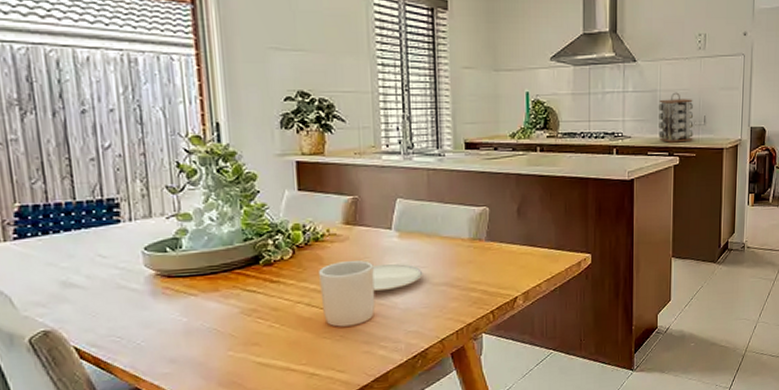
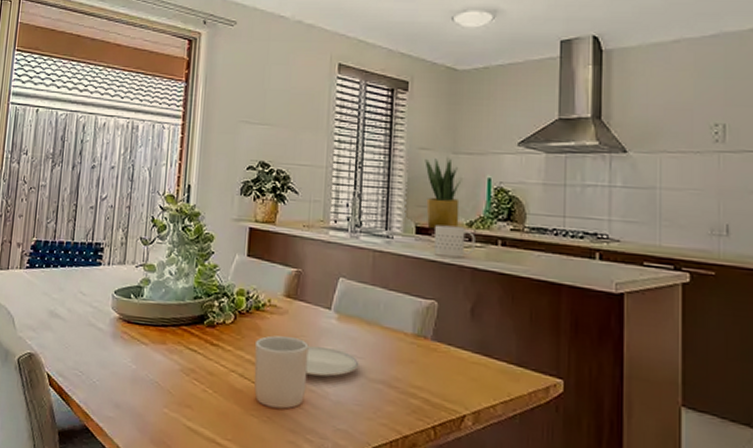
planter: none [469,73,504,143] -> present [425,156,462,229]
mug: none [482,138,518,167] -> present [434,224,475,258]
spice rack: present [658,92,694,143] -> none [657,191,711,256]

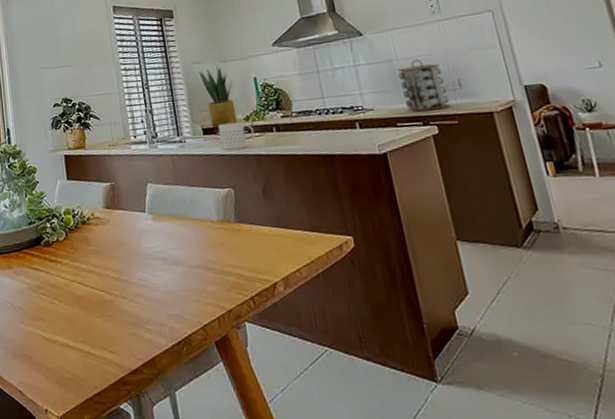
mug: present [253,335,309,409] -> none [86,242,138,307]
plate: present [306,346,360,377] -> none [131,245,179,273]
spice rack: none [657,191,711,256] -> present [397,59,451,112]

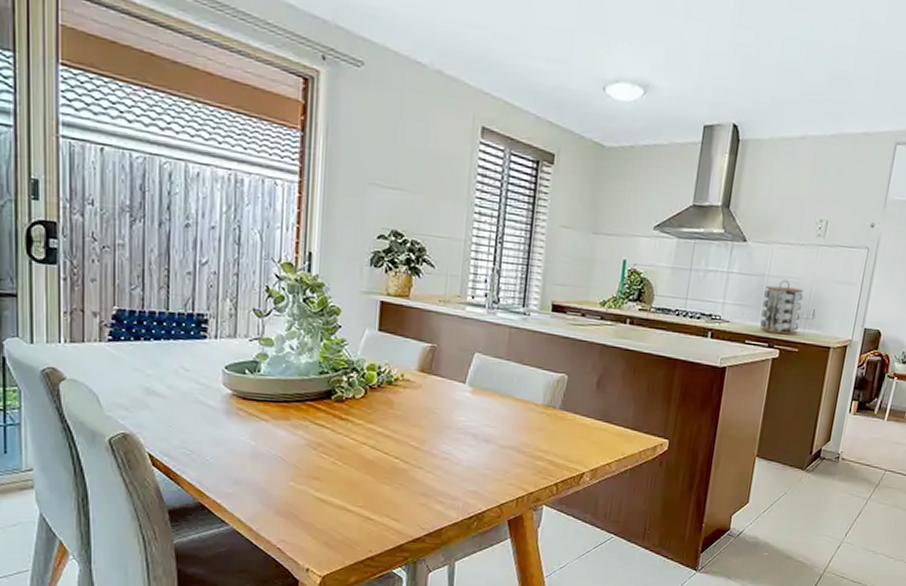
planter: present [198,65,238,129] -> none [563,235,600,308]
mug: present [218,121,255,150] -> none [568,303,607,335]

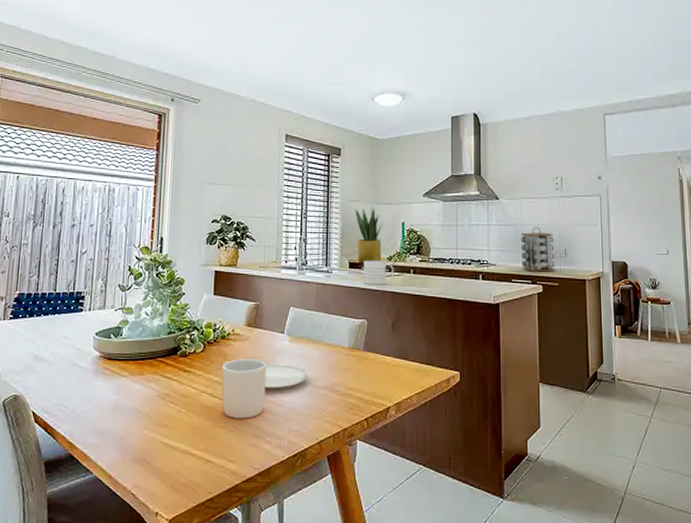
mug: none [385,409,443,476] -> present [221,359,267,419]
plate: none [439,418,492,446] -> present [265,365,308,389]
planter: none [563,235,600,308] -> present [355,206,383,264]
mug: none [568,303,607,335] -> present [364,260,394,285]

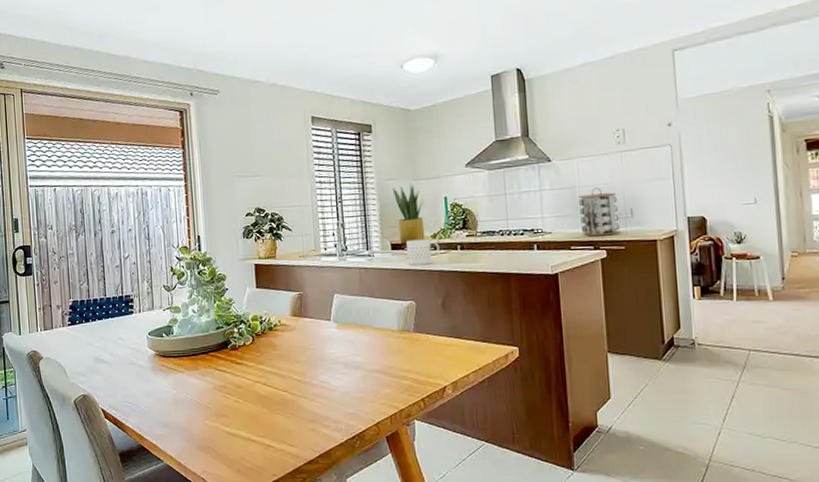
mug: present [221,359,267,419] -> none [272,347,319,405]
plate: present [265,365,308,389] -> none [315,351,359,376]

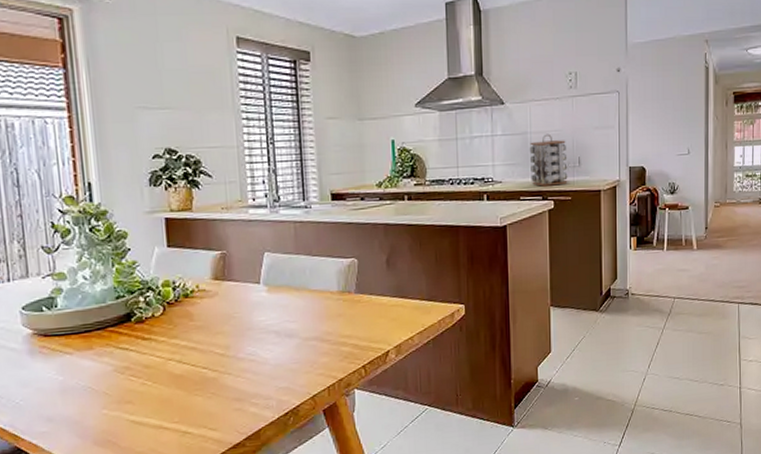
planter: present [392,183,425,244] -> none [333,123,370,194]
mug: present [406,239,440,265] -> none [349,188,386,218]

